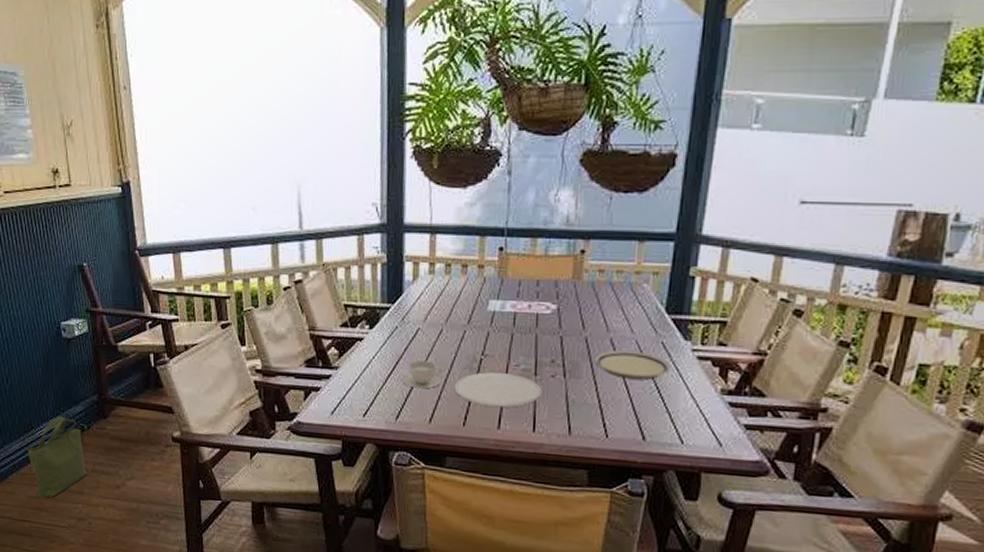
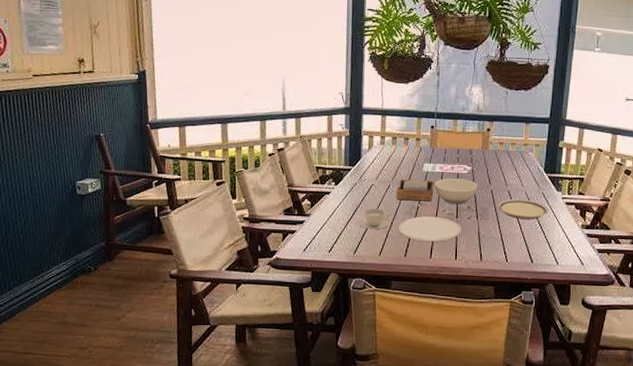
tote bag: present [28,416,88,498] -> none [36,260,92,332]
napkin holder: none [451,321,504,353] -> present [396,179,434,202]
bowl: none [504,320,567,357] -> present [434,178,478,204]

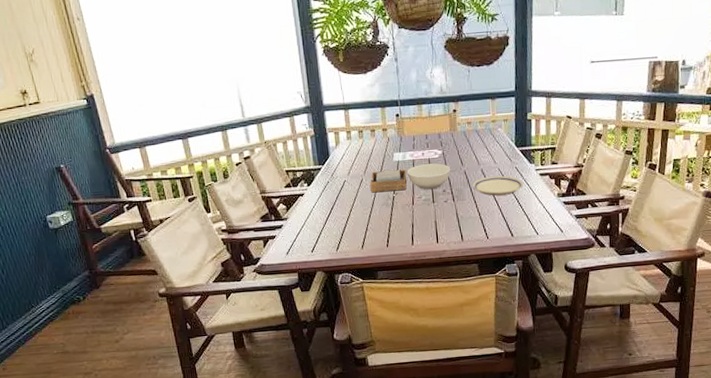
teacup: present [360,208,390,230] -> none [338,203,367,225]
plate: present [398,215,461,242] -> none [376,203,440,230]

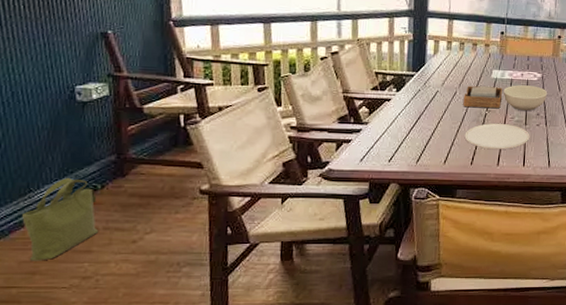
tote bag: none [31,292,89,363] -> present [22,177,99,261]
plate: none [376,203,440,230] -> present [464,123,530,149]

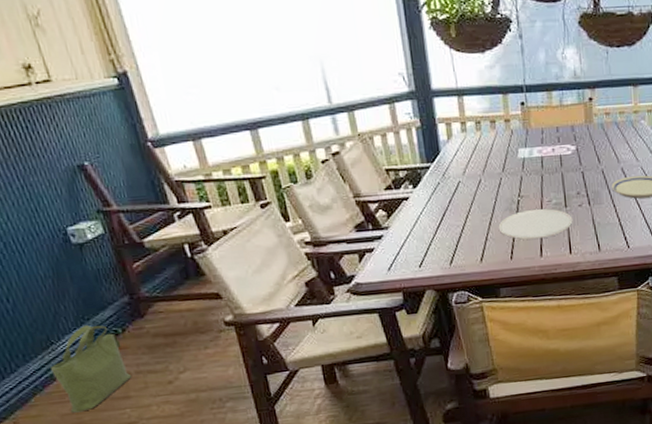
napkin holder: present [463,86,503,109] -> none [490,168,534,196]
bowl: present [503,85,548,112] -> none [534,161,586,192]

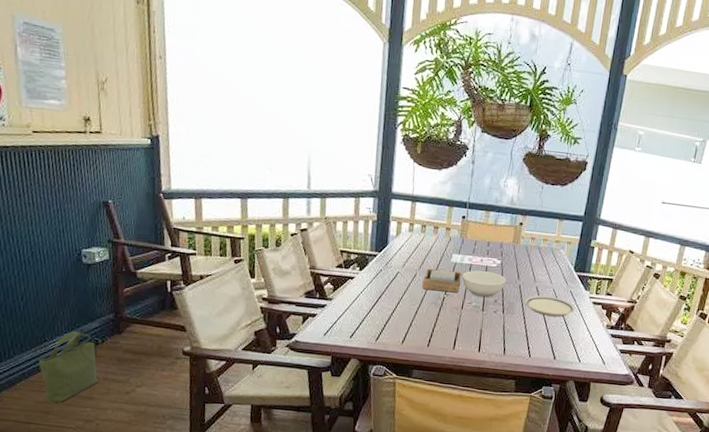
napkin holder: none [490,168,534,196] -> present [422,268,462,293]
plate: present [498,208,573,240] -> none [422,307,487,334]
bowl: none [534,161,586,192] -> present [462,270,507,298]

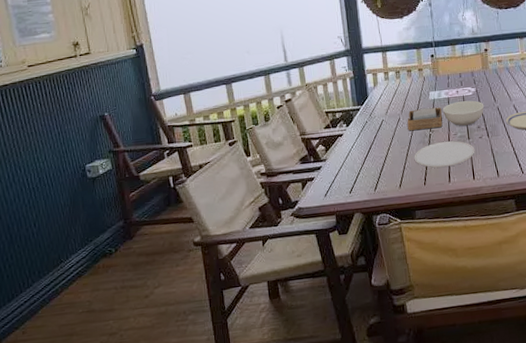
tote bag: present [39,330,99,403] -> none [58,245,118,324]
plate: none [422,307,487,334] -> present [414,141,475,168]

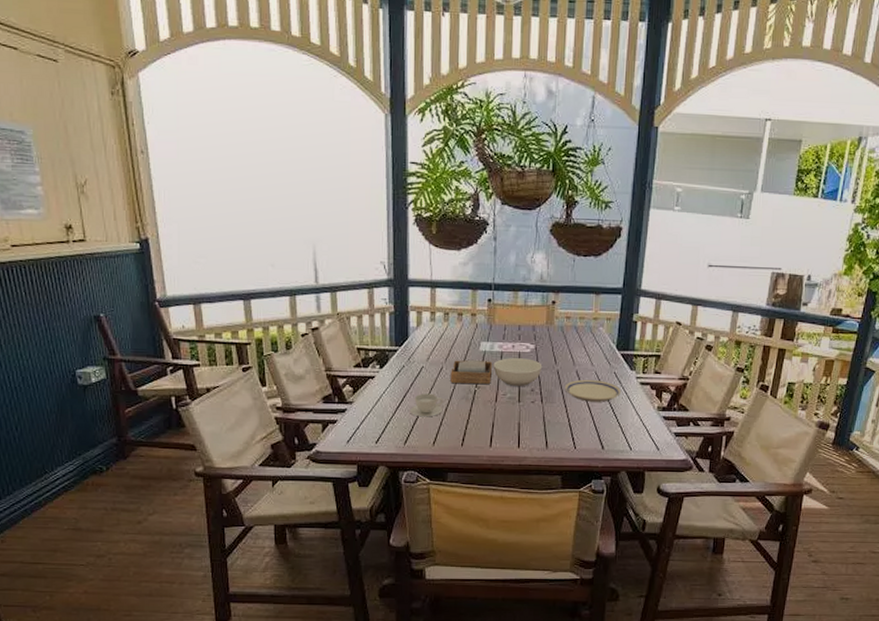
teacup: none [376,142,405,164] -> present [410,393,443,417]
plate: present [414,141,475,168] -> none [453,400,524,429]

